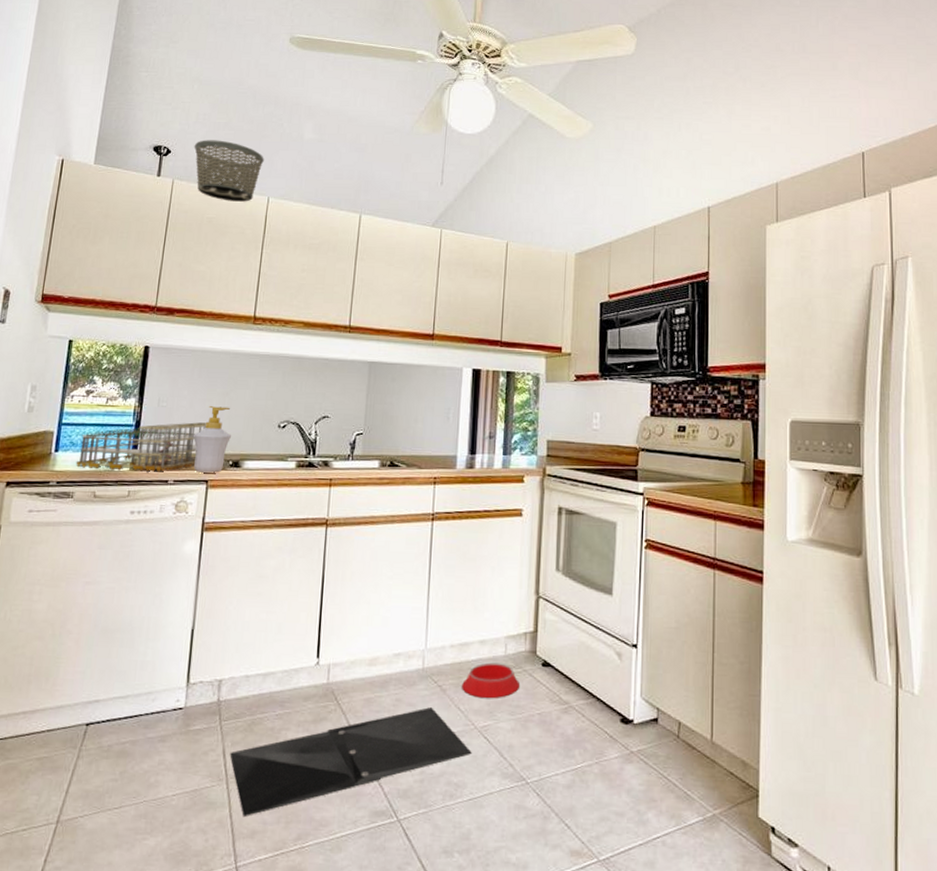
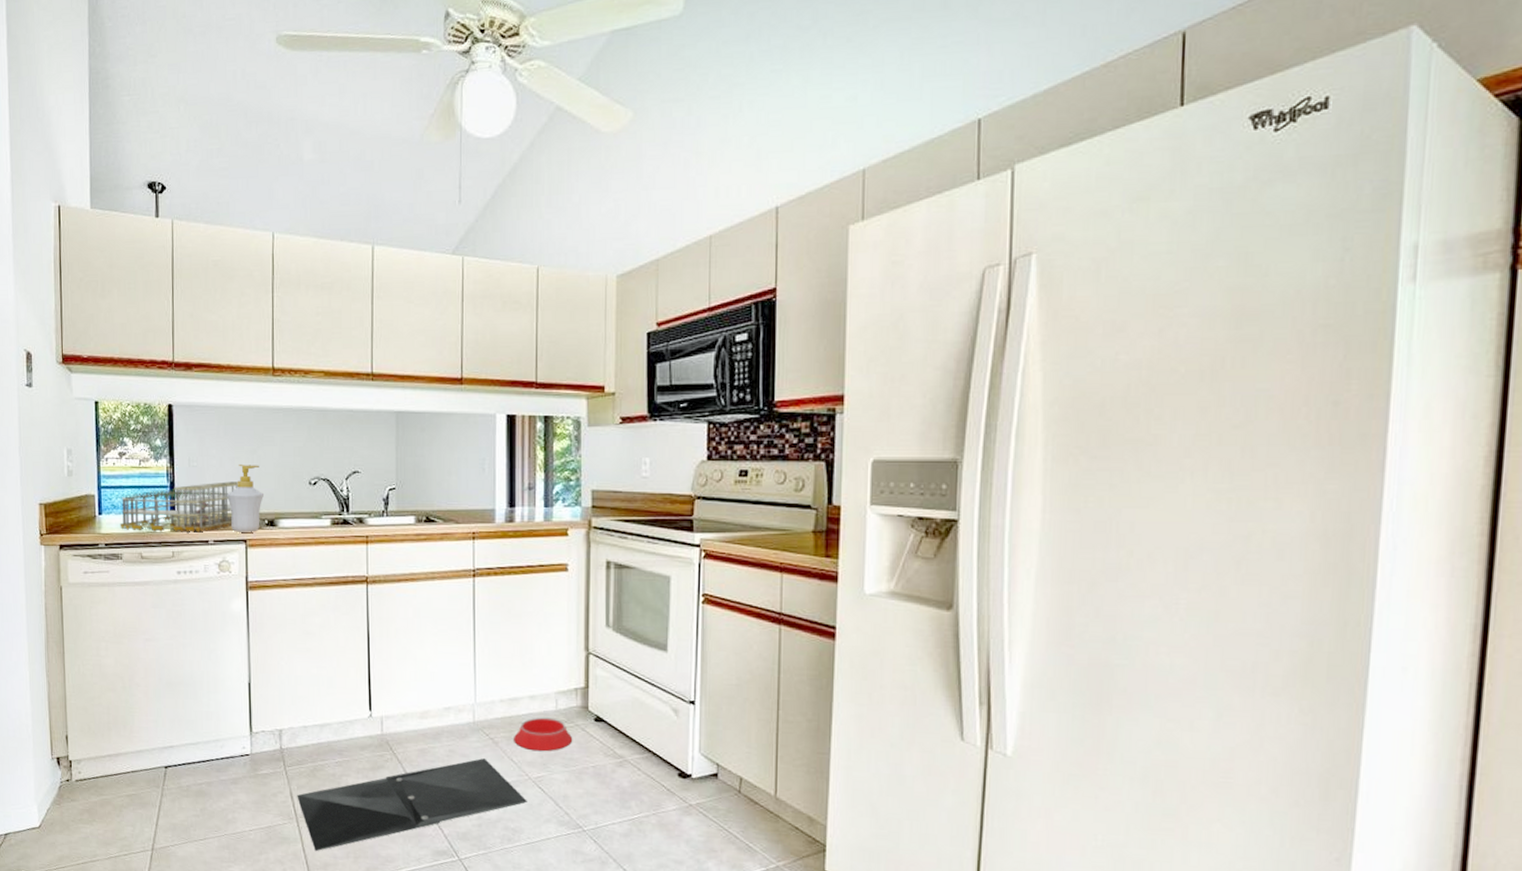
basket: present [194,140,264,202] -> none [189,170,264,241]

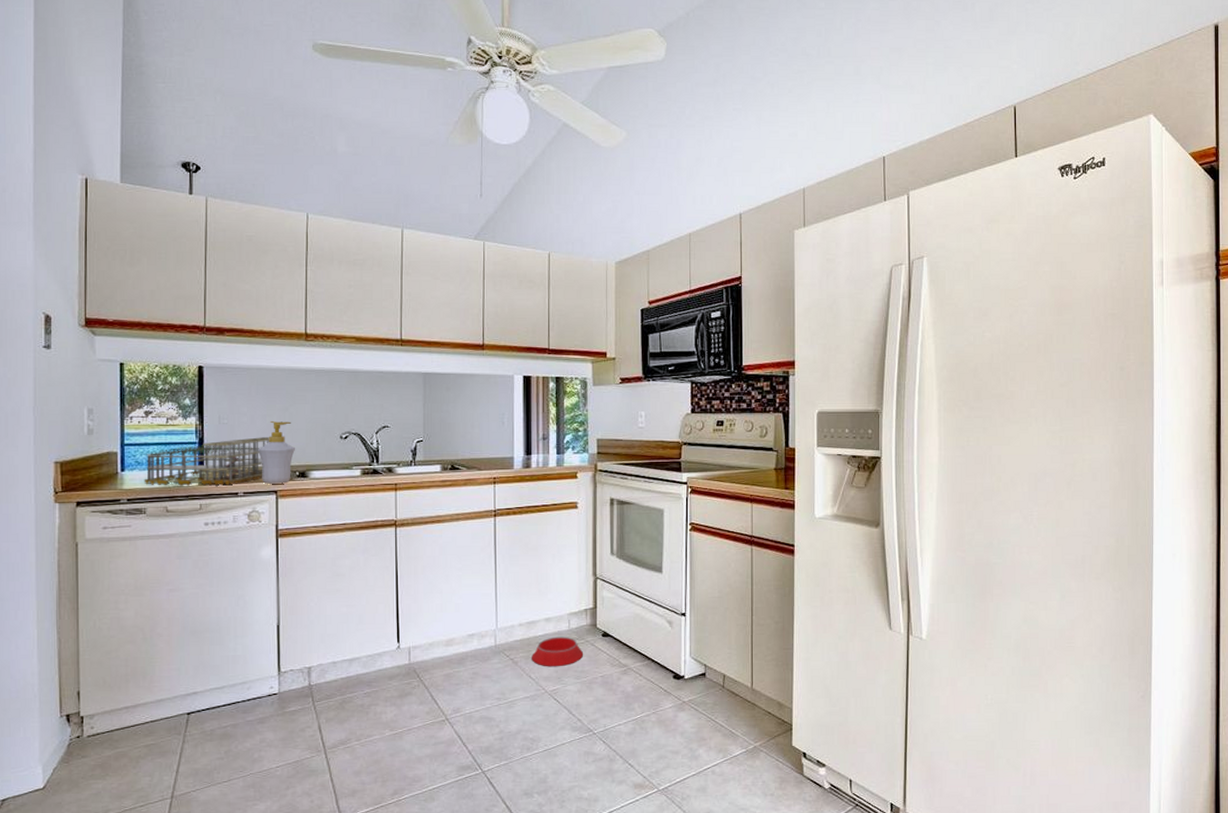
door mat: present [297,758,527,852] -> none [325,678,544,780]

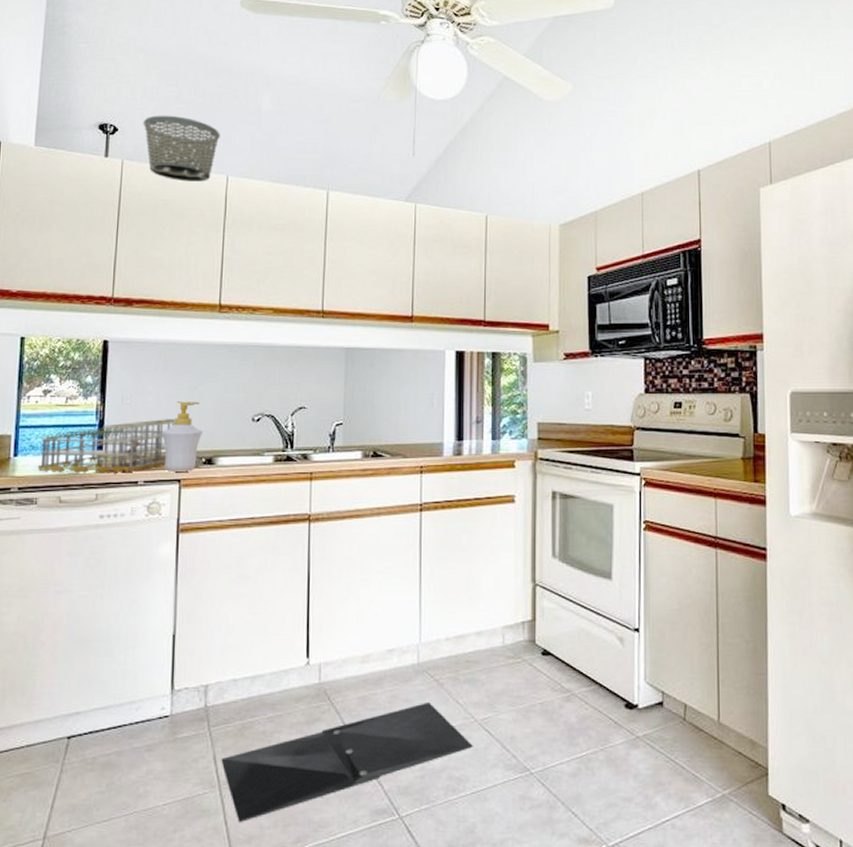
basket: none [224,155,299,219] -> present [143,115,220,182]
door mat: none [325,678,544,780] -> present [221,703,473,823]
pet bowl: present [532,636,584,667] -> none [460,654,520,691]

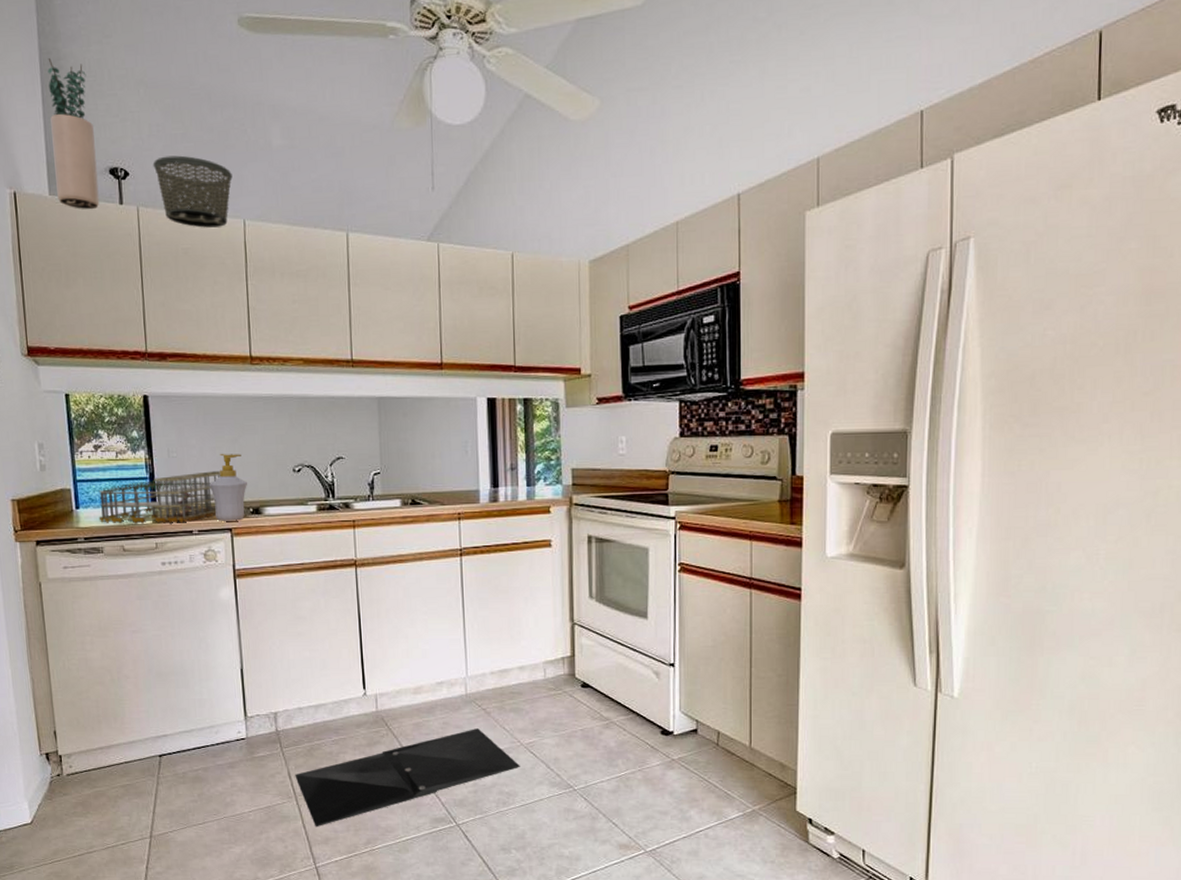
vase: none [43,25,90,161] -> present [47,58,100,210]

